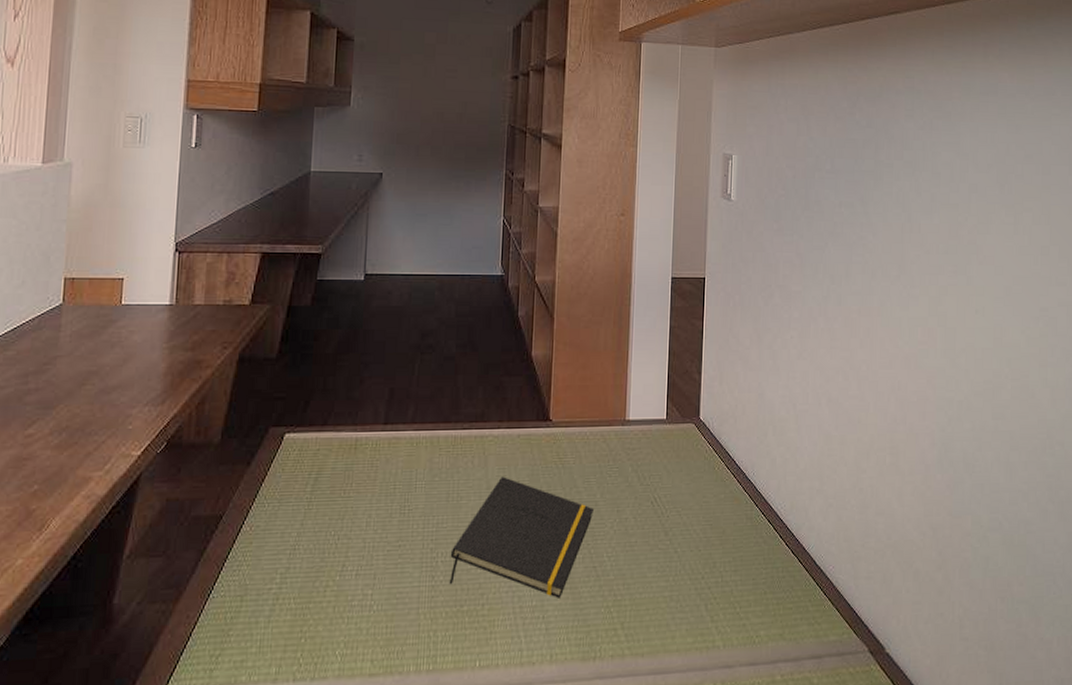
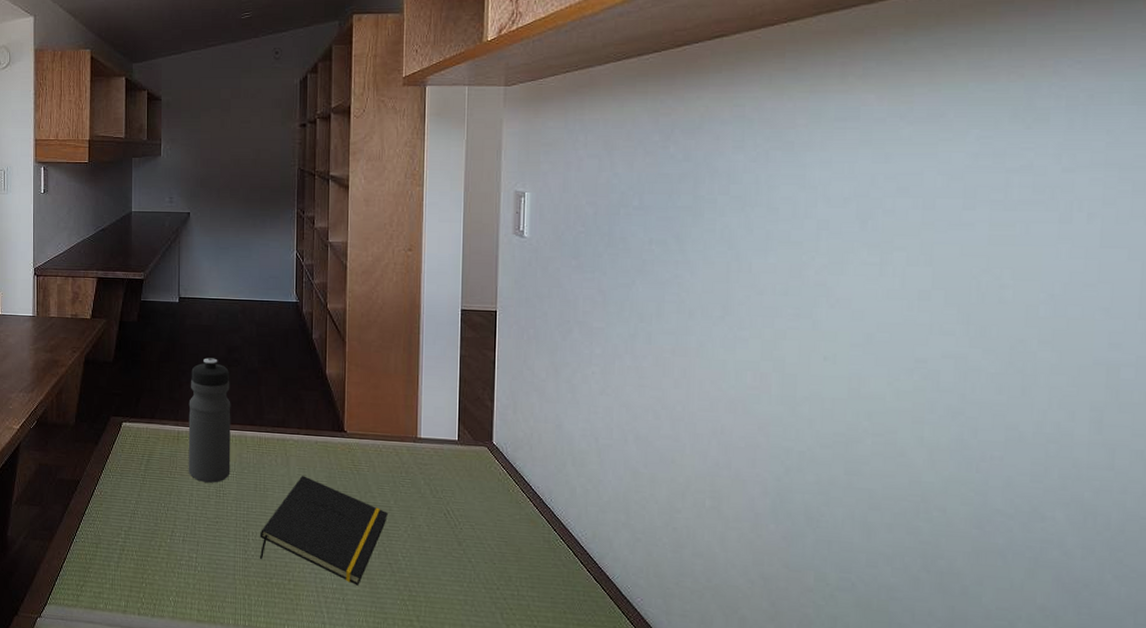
water bottle: none [366,345,423,498] -> present [188,358,231,483]

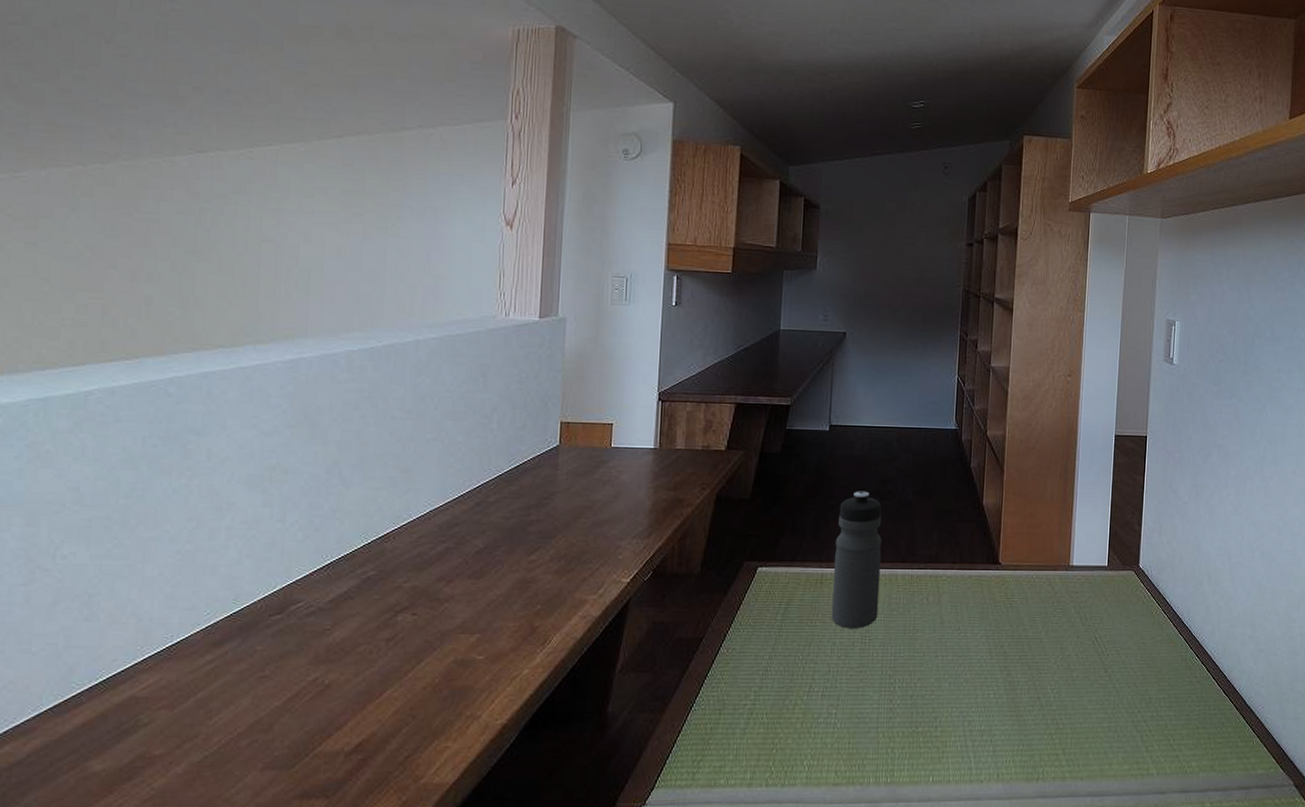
notepad: present [259,475,388,586] -> none [905,613,1039,724]

